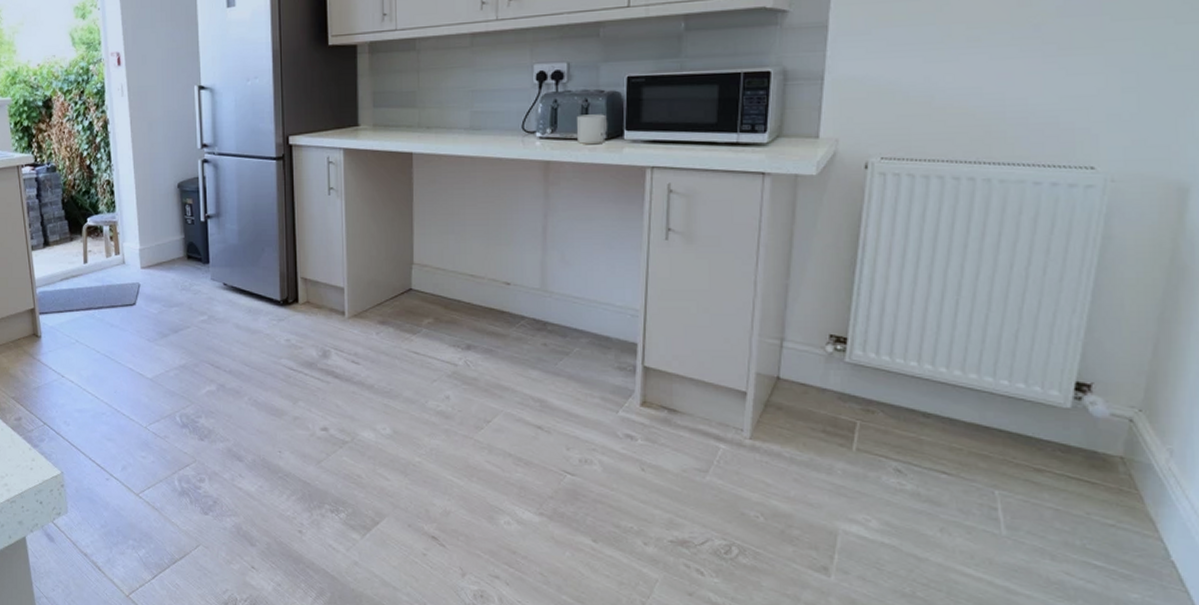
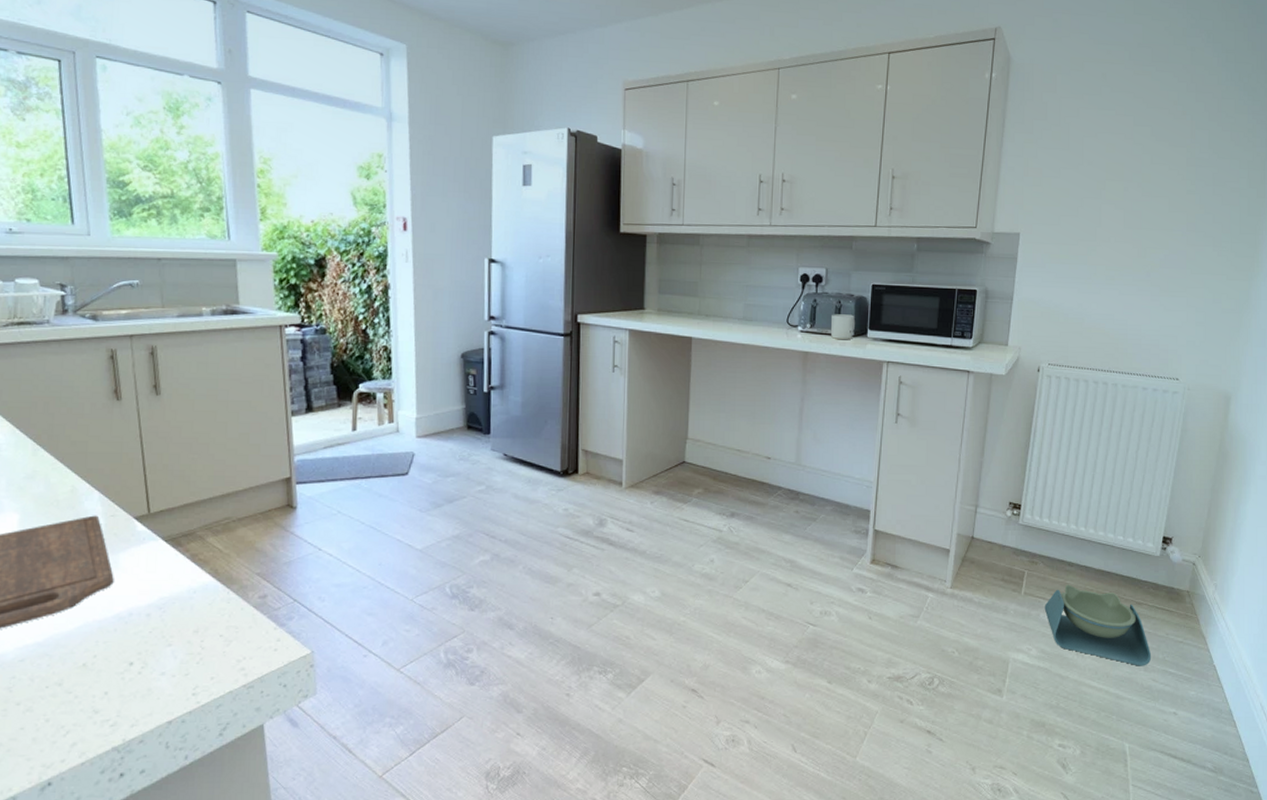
pet bowl: none [887,440,1063,554] -> present [1044,584,1152,666]

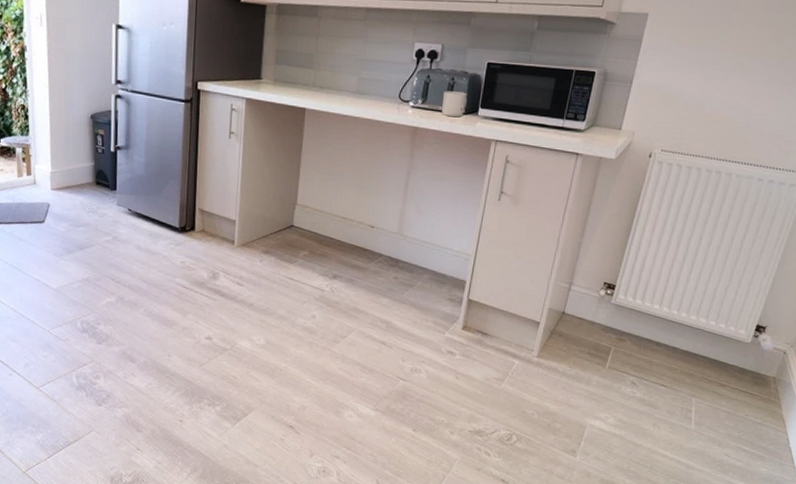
pet bowl: present [1044,584,1152,666] -> none [626,362,728,442]

